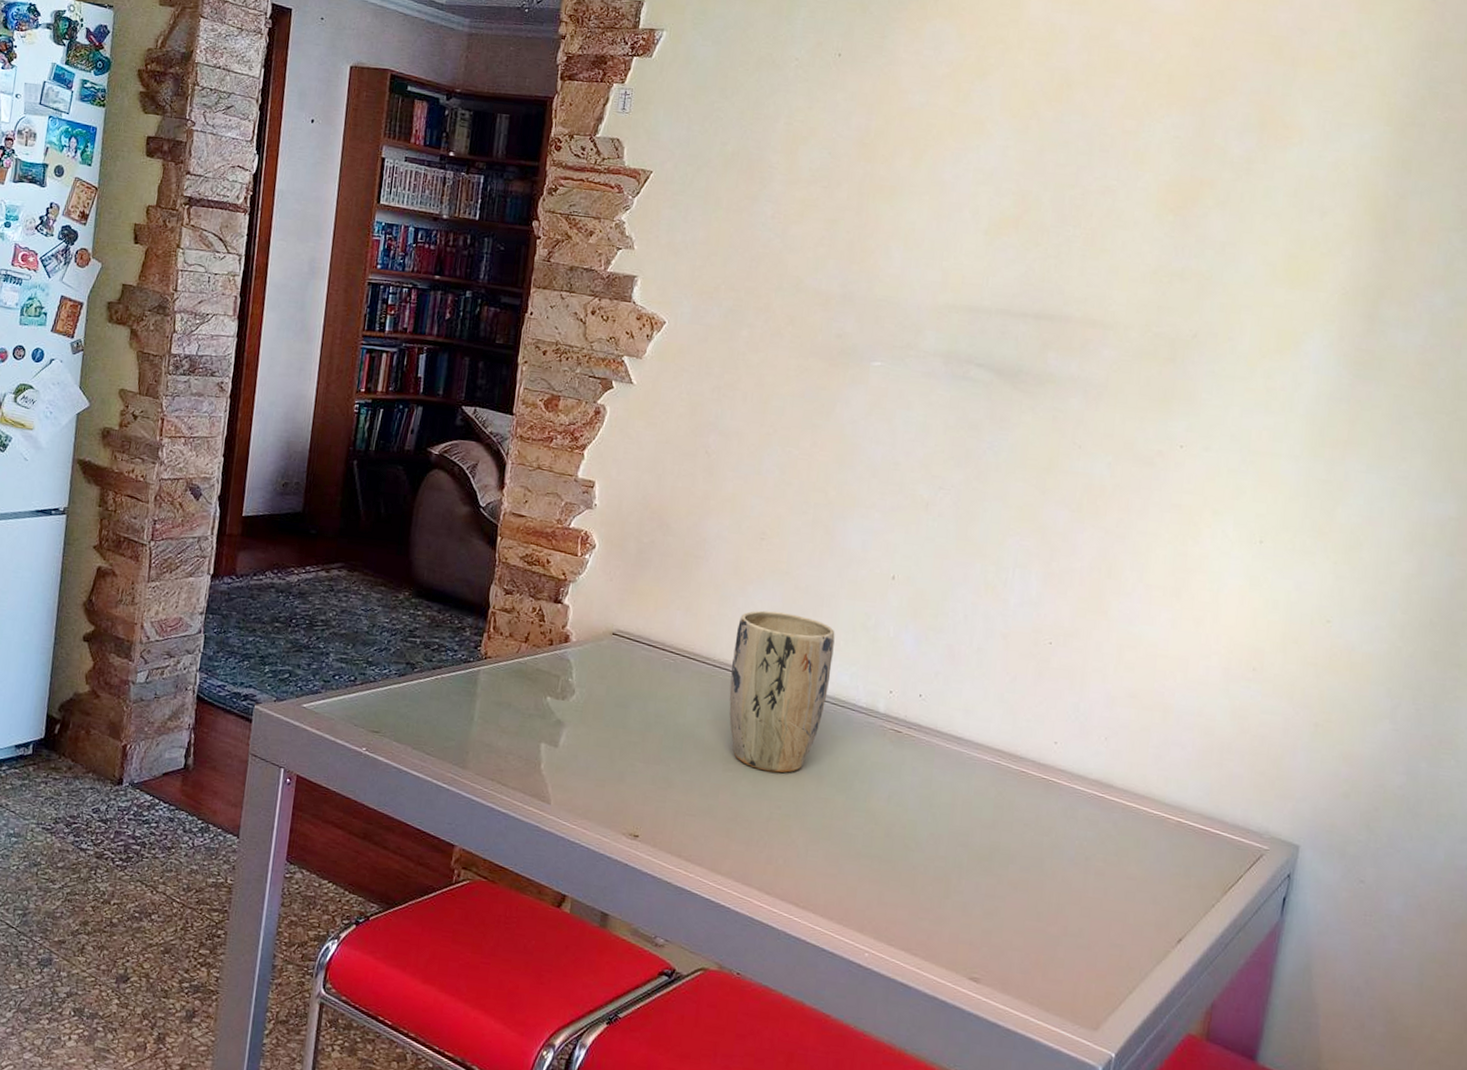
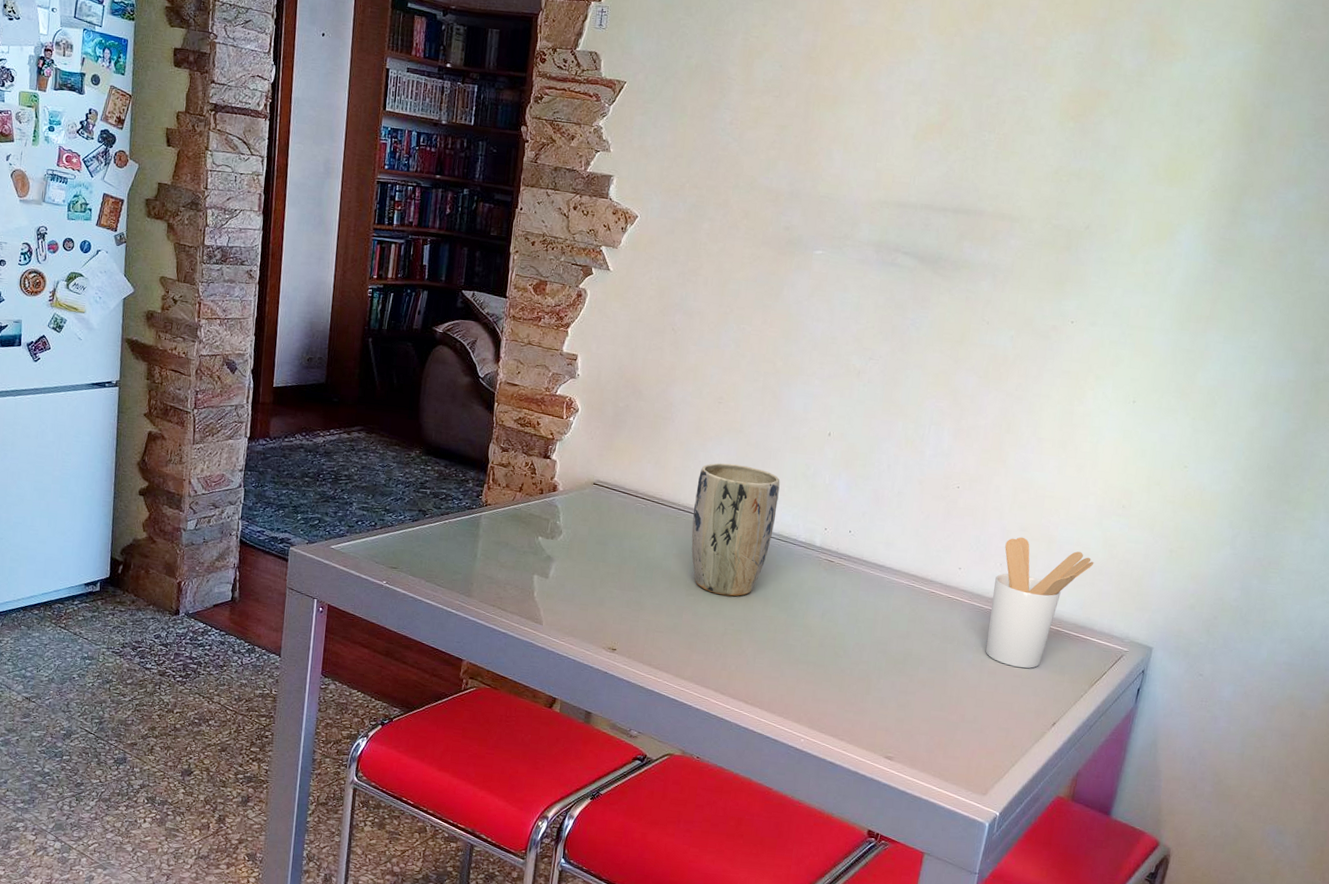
utensil holder: none [1090,704,1221,870] -> present [985,537,1094,669]

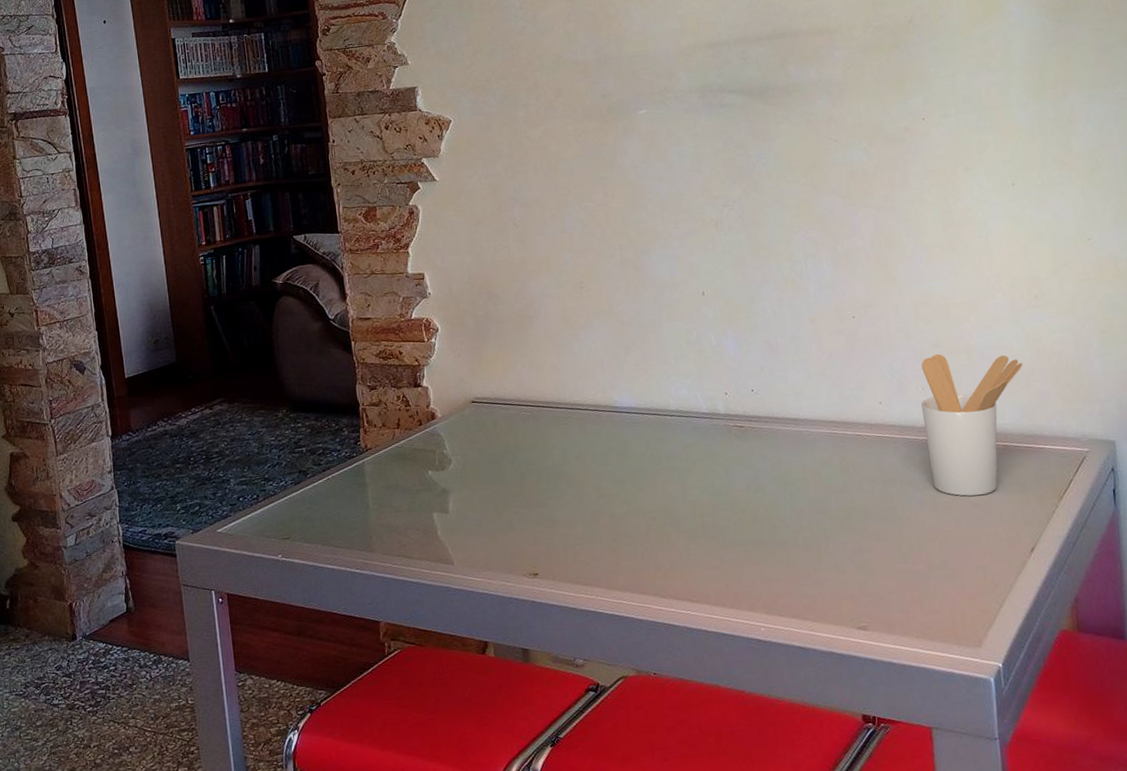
plant pot: present [691,463,780,597] -> none [578,346,672,490]

